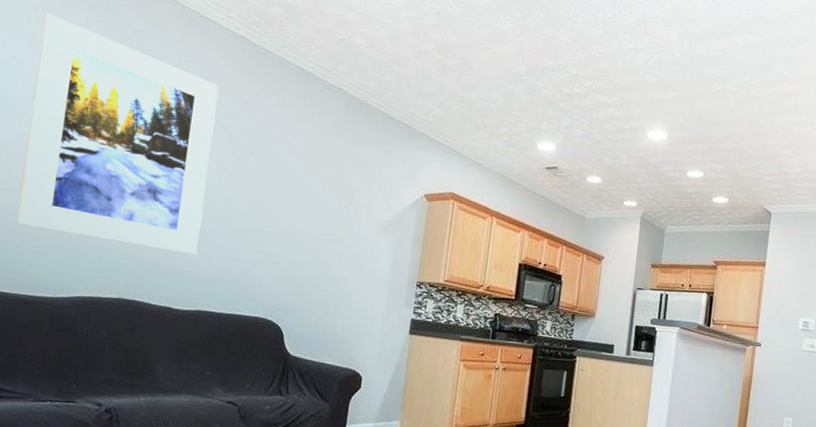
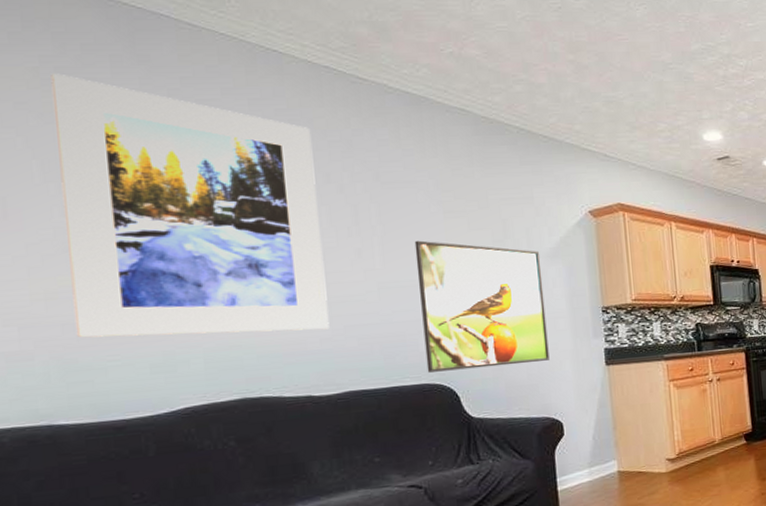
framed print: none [263,194,375,319] -> present [414,240,550,373]

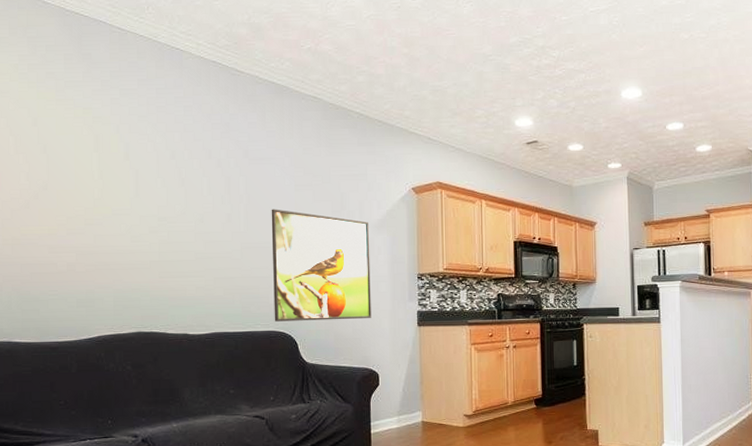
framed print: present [50,73,329,338] -> none [25,69,203,280]

